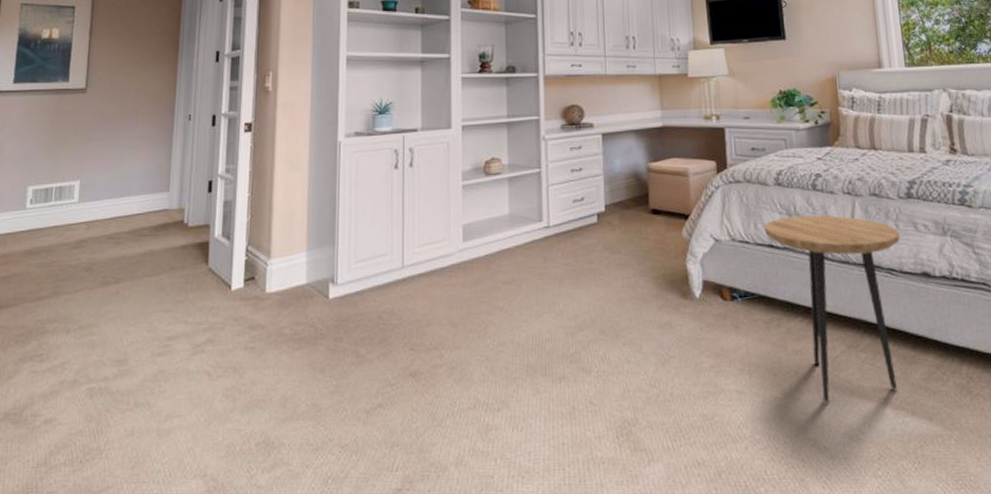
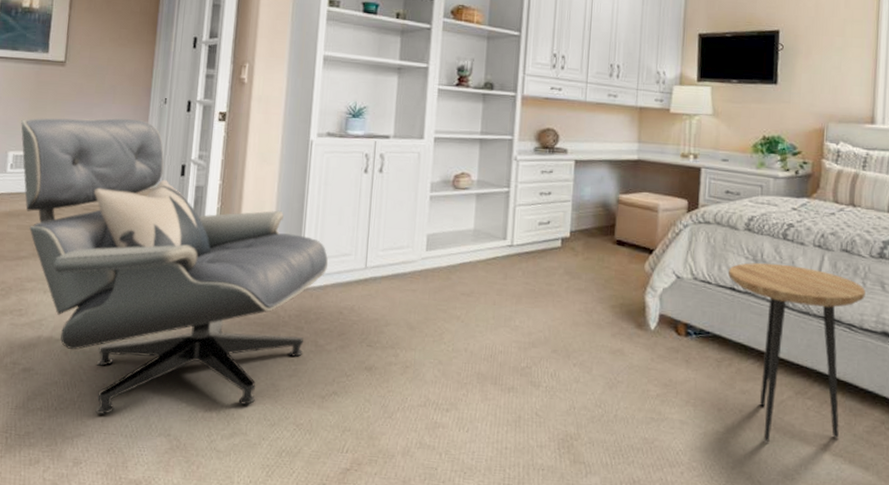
lounge chair: none [41,139,365,461] -> present [21,118,329,414]

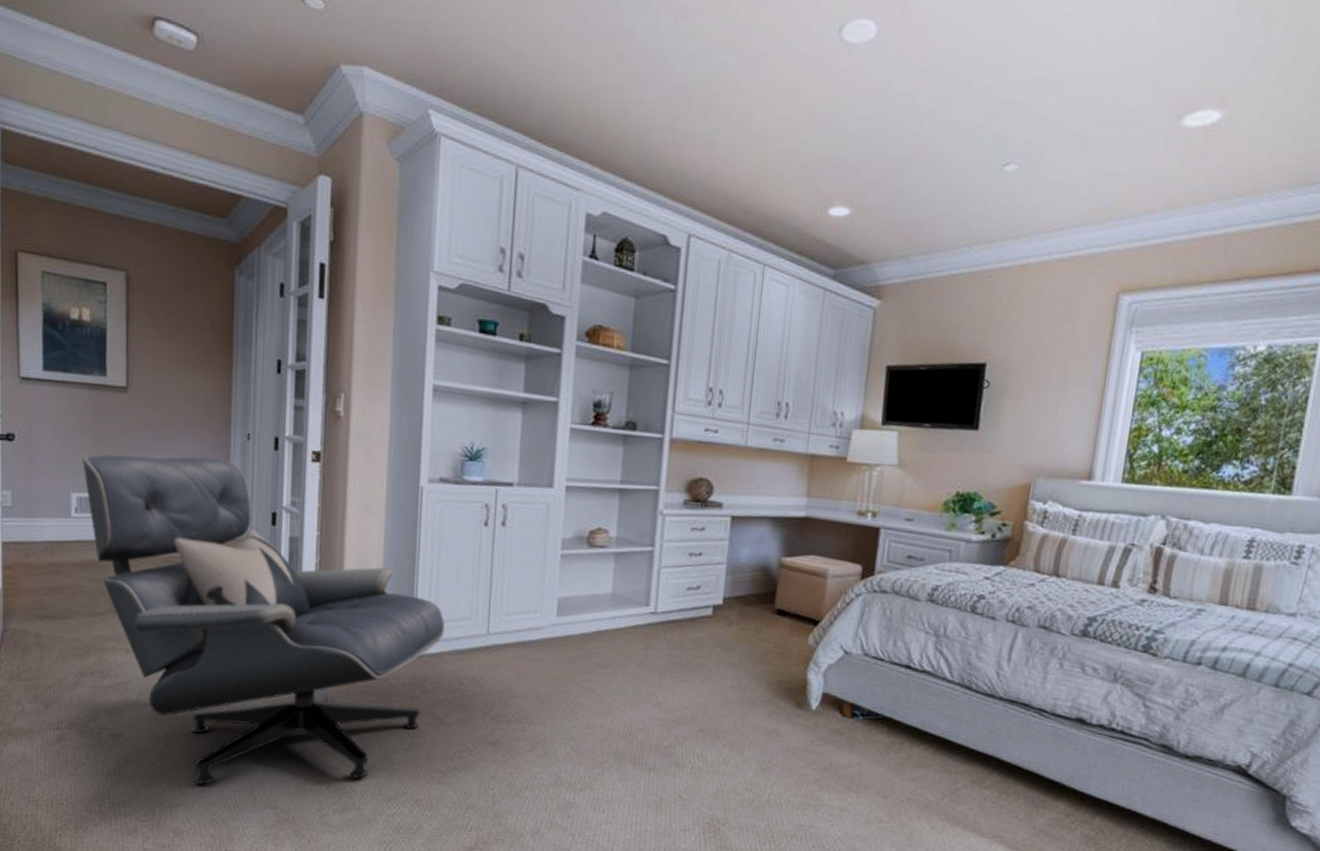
side table: present [728,262,865,442] -> none [904,638,1062,832]

